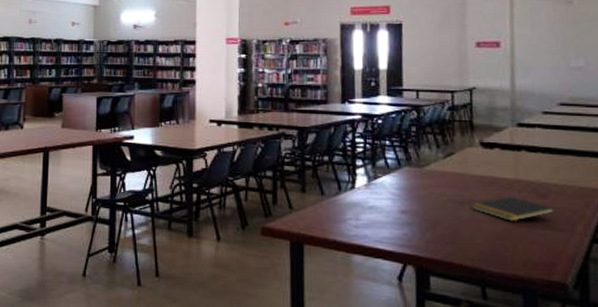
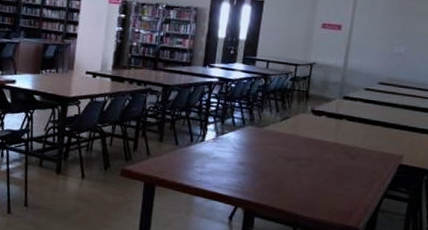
notepad: present [471,196,556,221] -> none [296,156,361,177]

